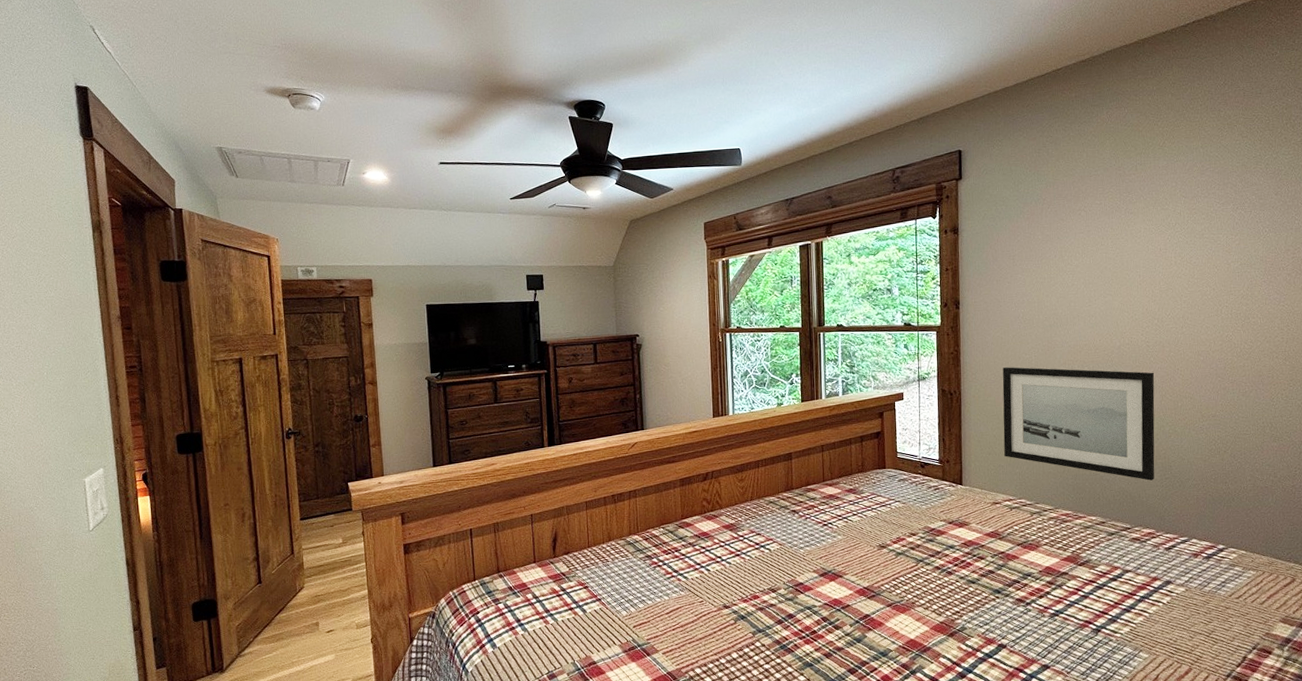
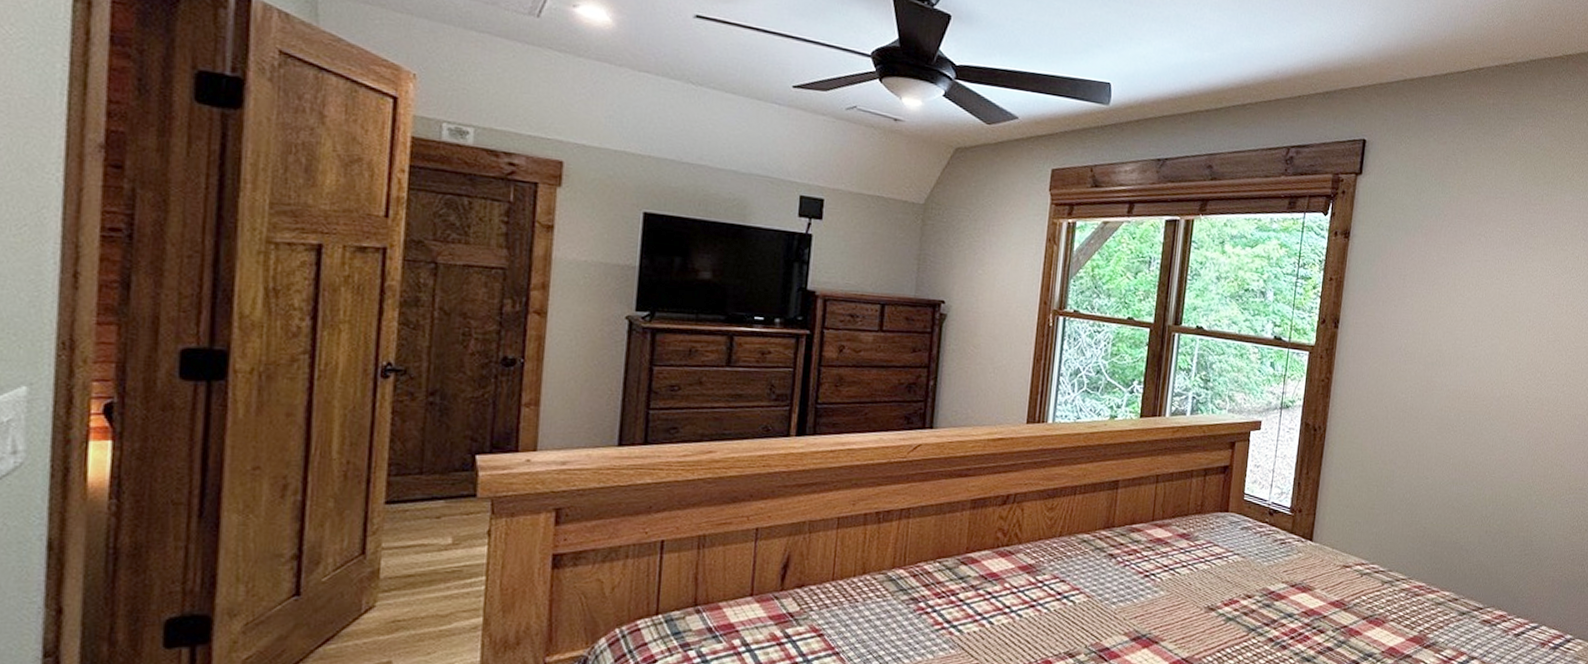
wall art: present [1002,367,1155,481] -> none [1363,405,1530,556]

